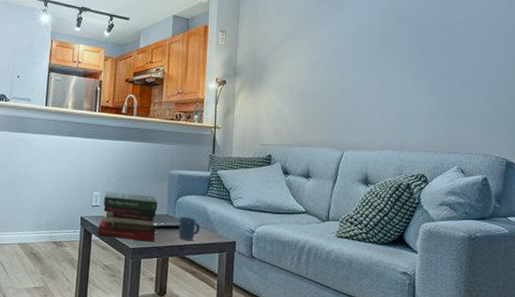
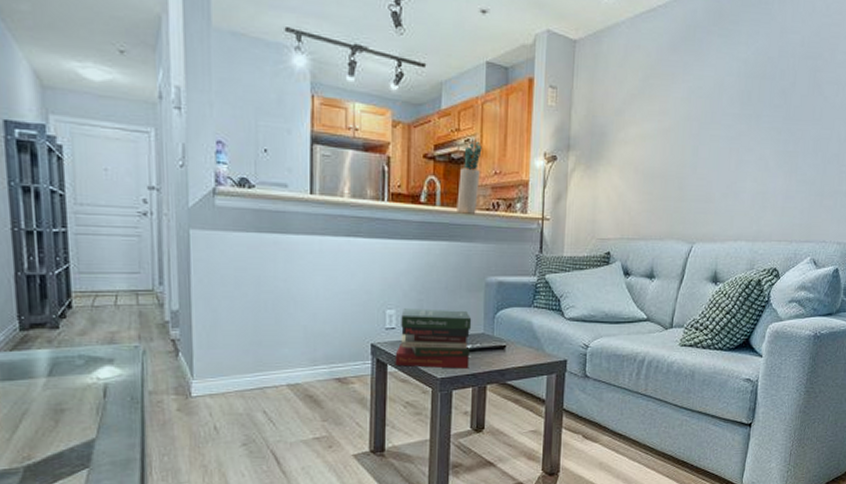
vase: none [148,67,169,124] -> present [457,137,482,216]
mug: present [178,216,200,241] -> none [498,334,525,364]

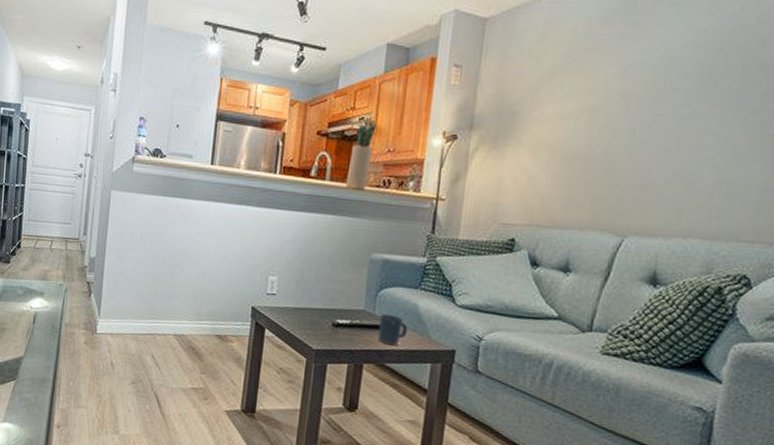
books: present [395,308,472,369] -> none [272,276,353,344]
mug: none [498,334,525,364] -> present [377,313,408,346]

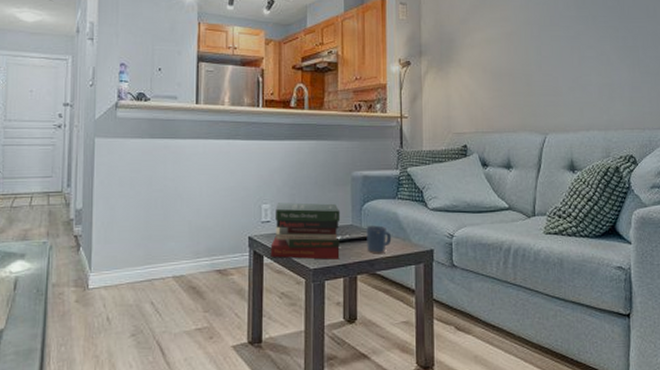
books: none [272,276,353,344] -> present [270,202,341,260]
vase: present [345,116,377,192] -> none [323,49,343,117]

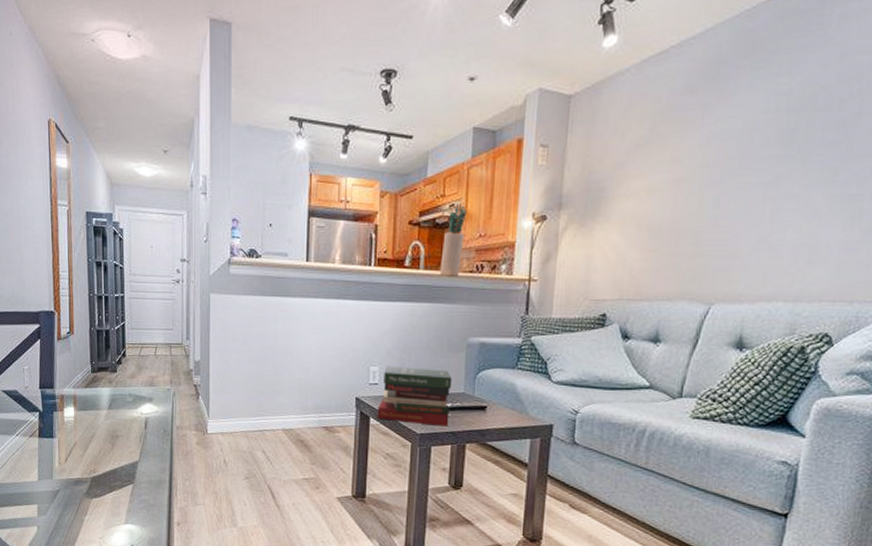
vase: none [323,49,343,117] -> present [440,202,467,278]
mug: present [366,225,392,254] -> none [478,395,507,425]

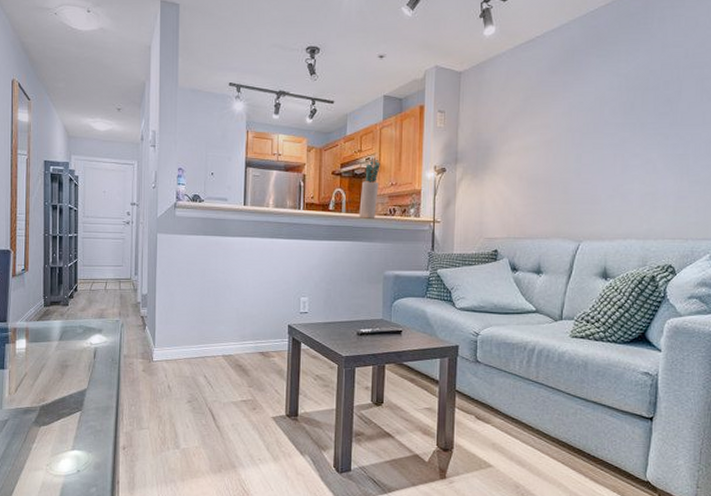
books: present [377,366,453,426] -> none [307,296,372,349]

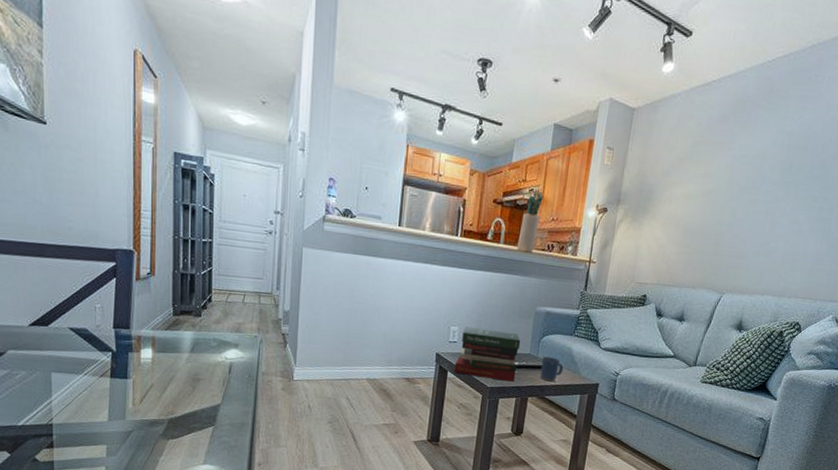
books: none [307,296,372,349] -> present [454,327,521,382]
mug: none [395,321,419,347] -> present [540,356,564,382]

